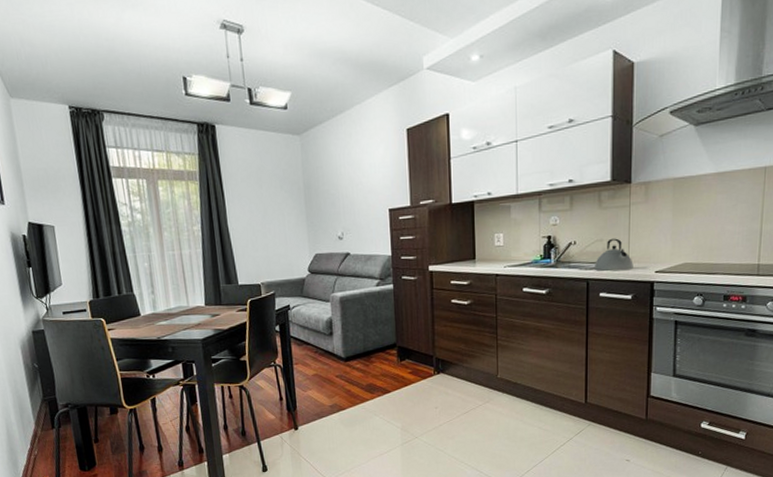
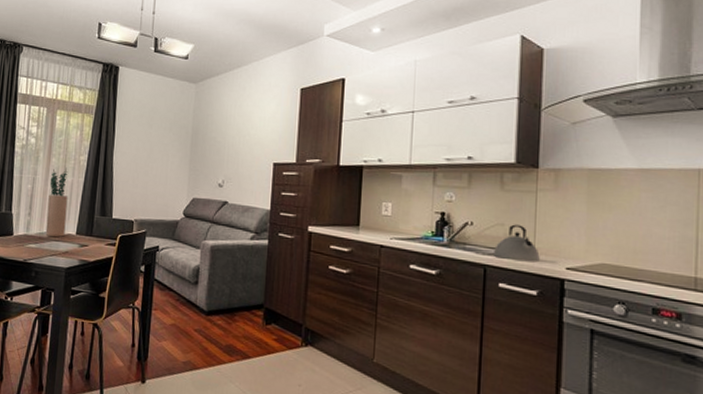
vase: none [166,240,194,312] -> present [45,167,68,238]

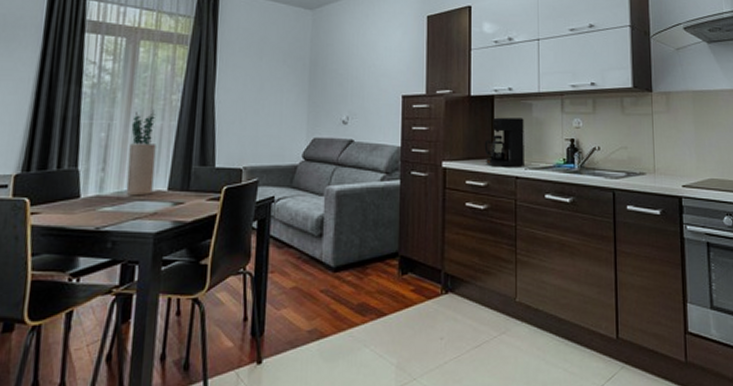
coffee maker: none [350,187,392,237] -> present [484,117,524,167]
kettle: present [492,224,540,263] -> none [619,147,660,183]

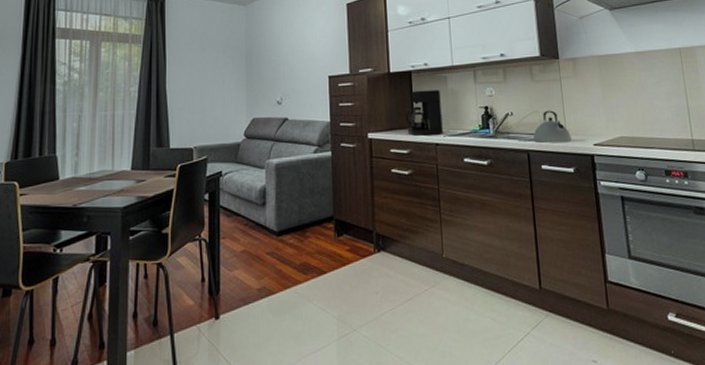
vase: present [126,109,156,196] -> none [96,101,120,177]
kettle: none [619,147,660,183] -> present [532,110,572,144]

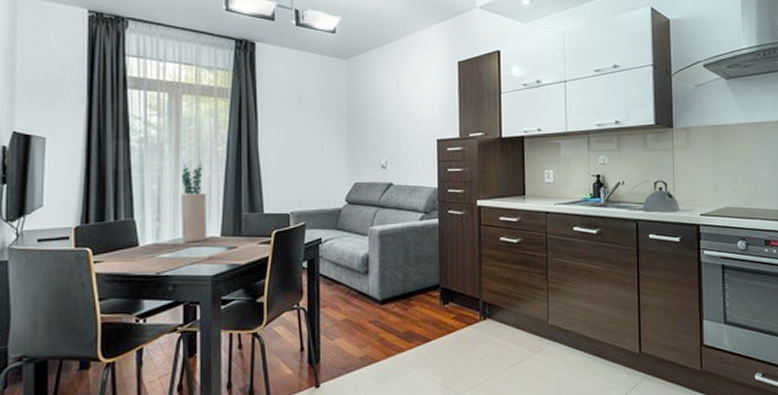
vase: none [96,101,120,177] -> present [181,161,207,243]
coffee maker: present [405,90,443,136] -> none [516,157,554,204]

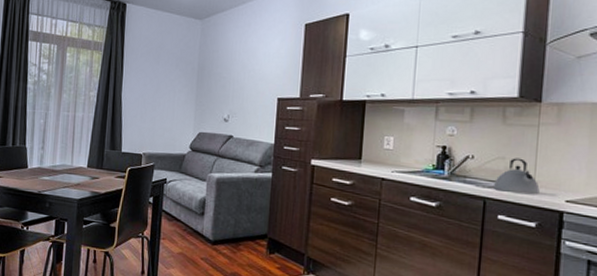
vase: present [181,161,207,243] -> none [58,103,79,170]

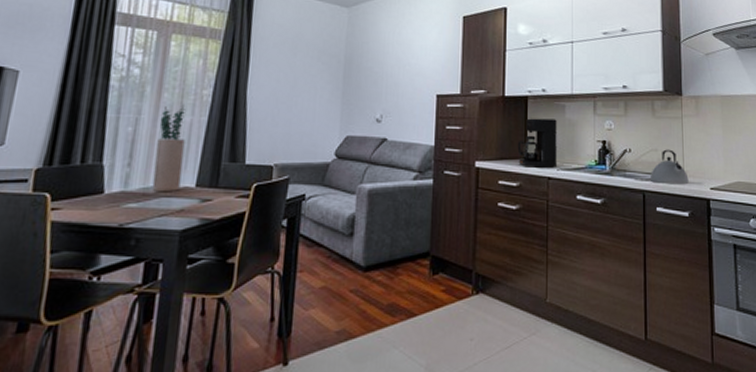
vase: none [58,103,79,170] -> present [152,104,185,193]
coffee maker: none [352,121,395,170] -> present [517,118,557,168]

